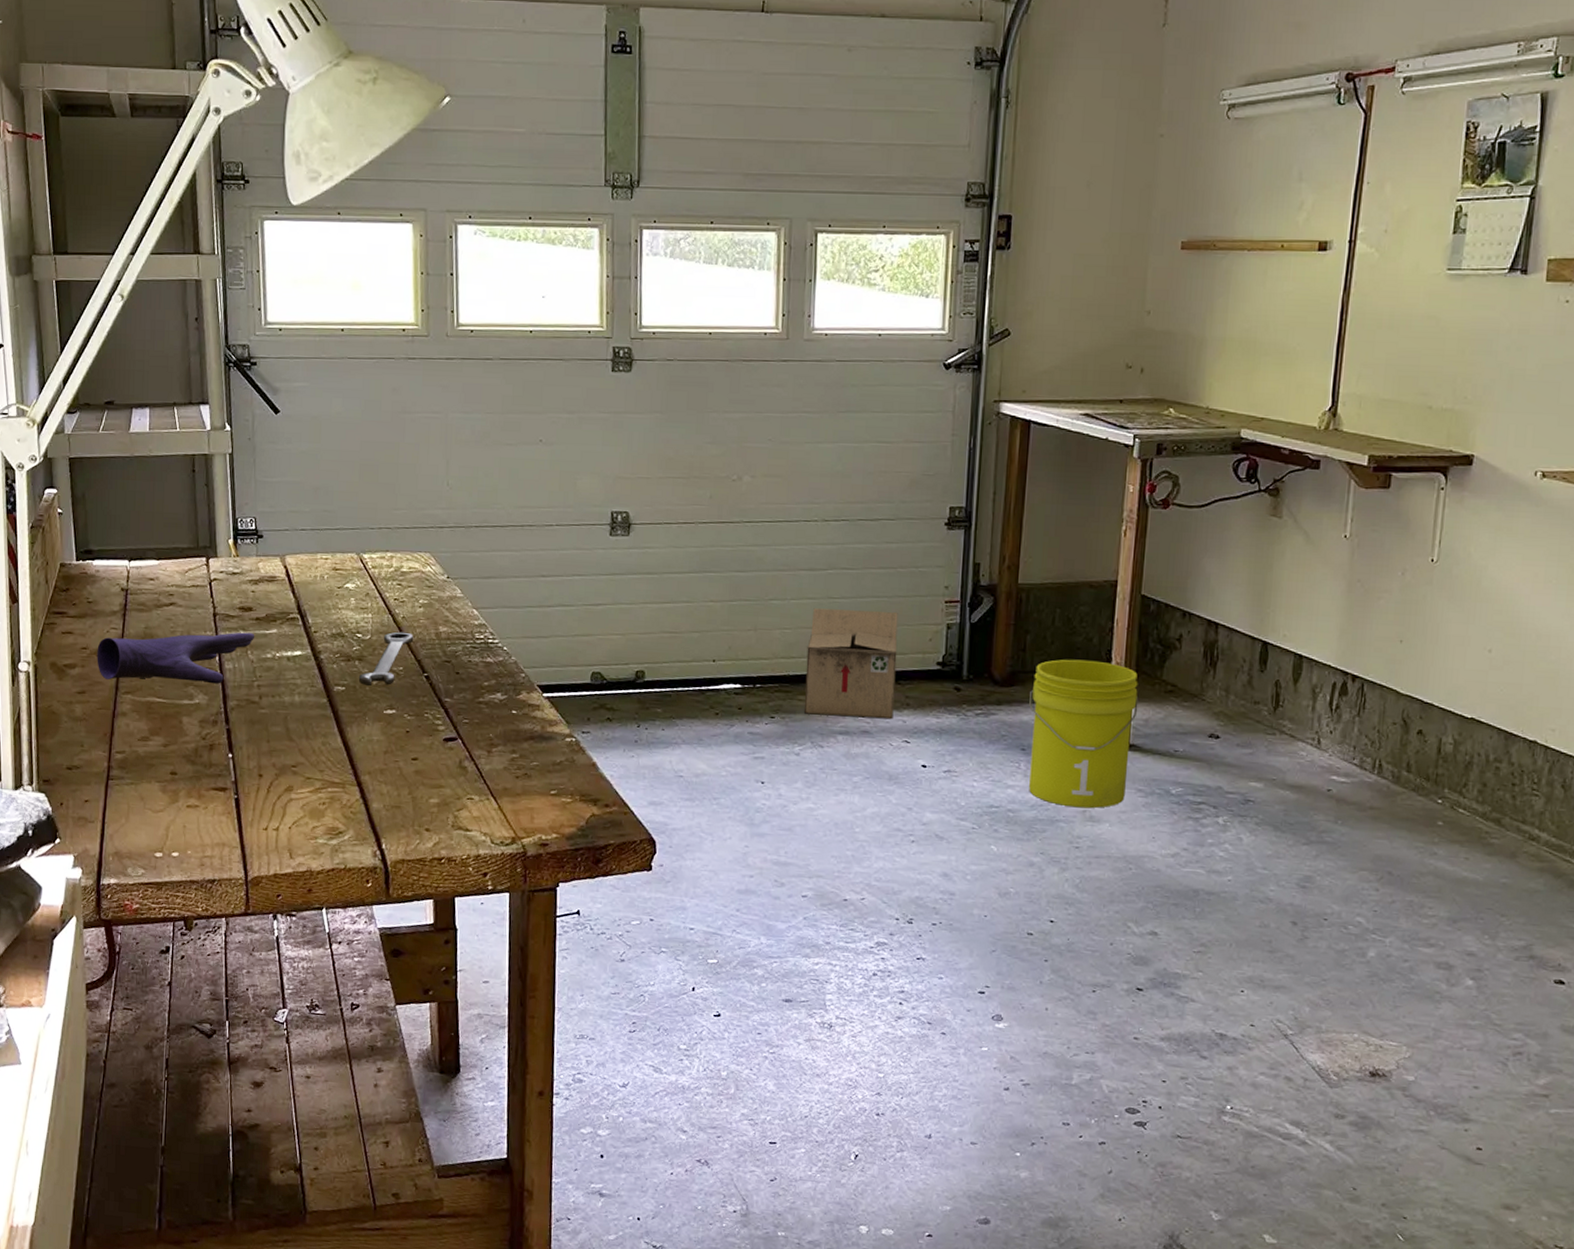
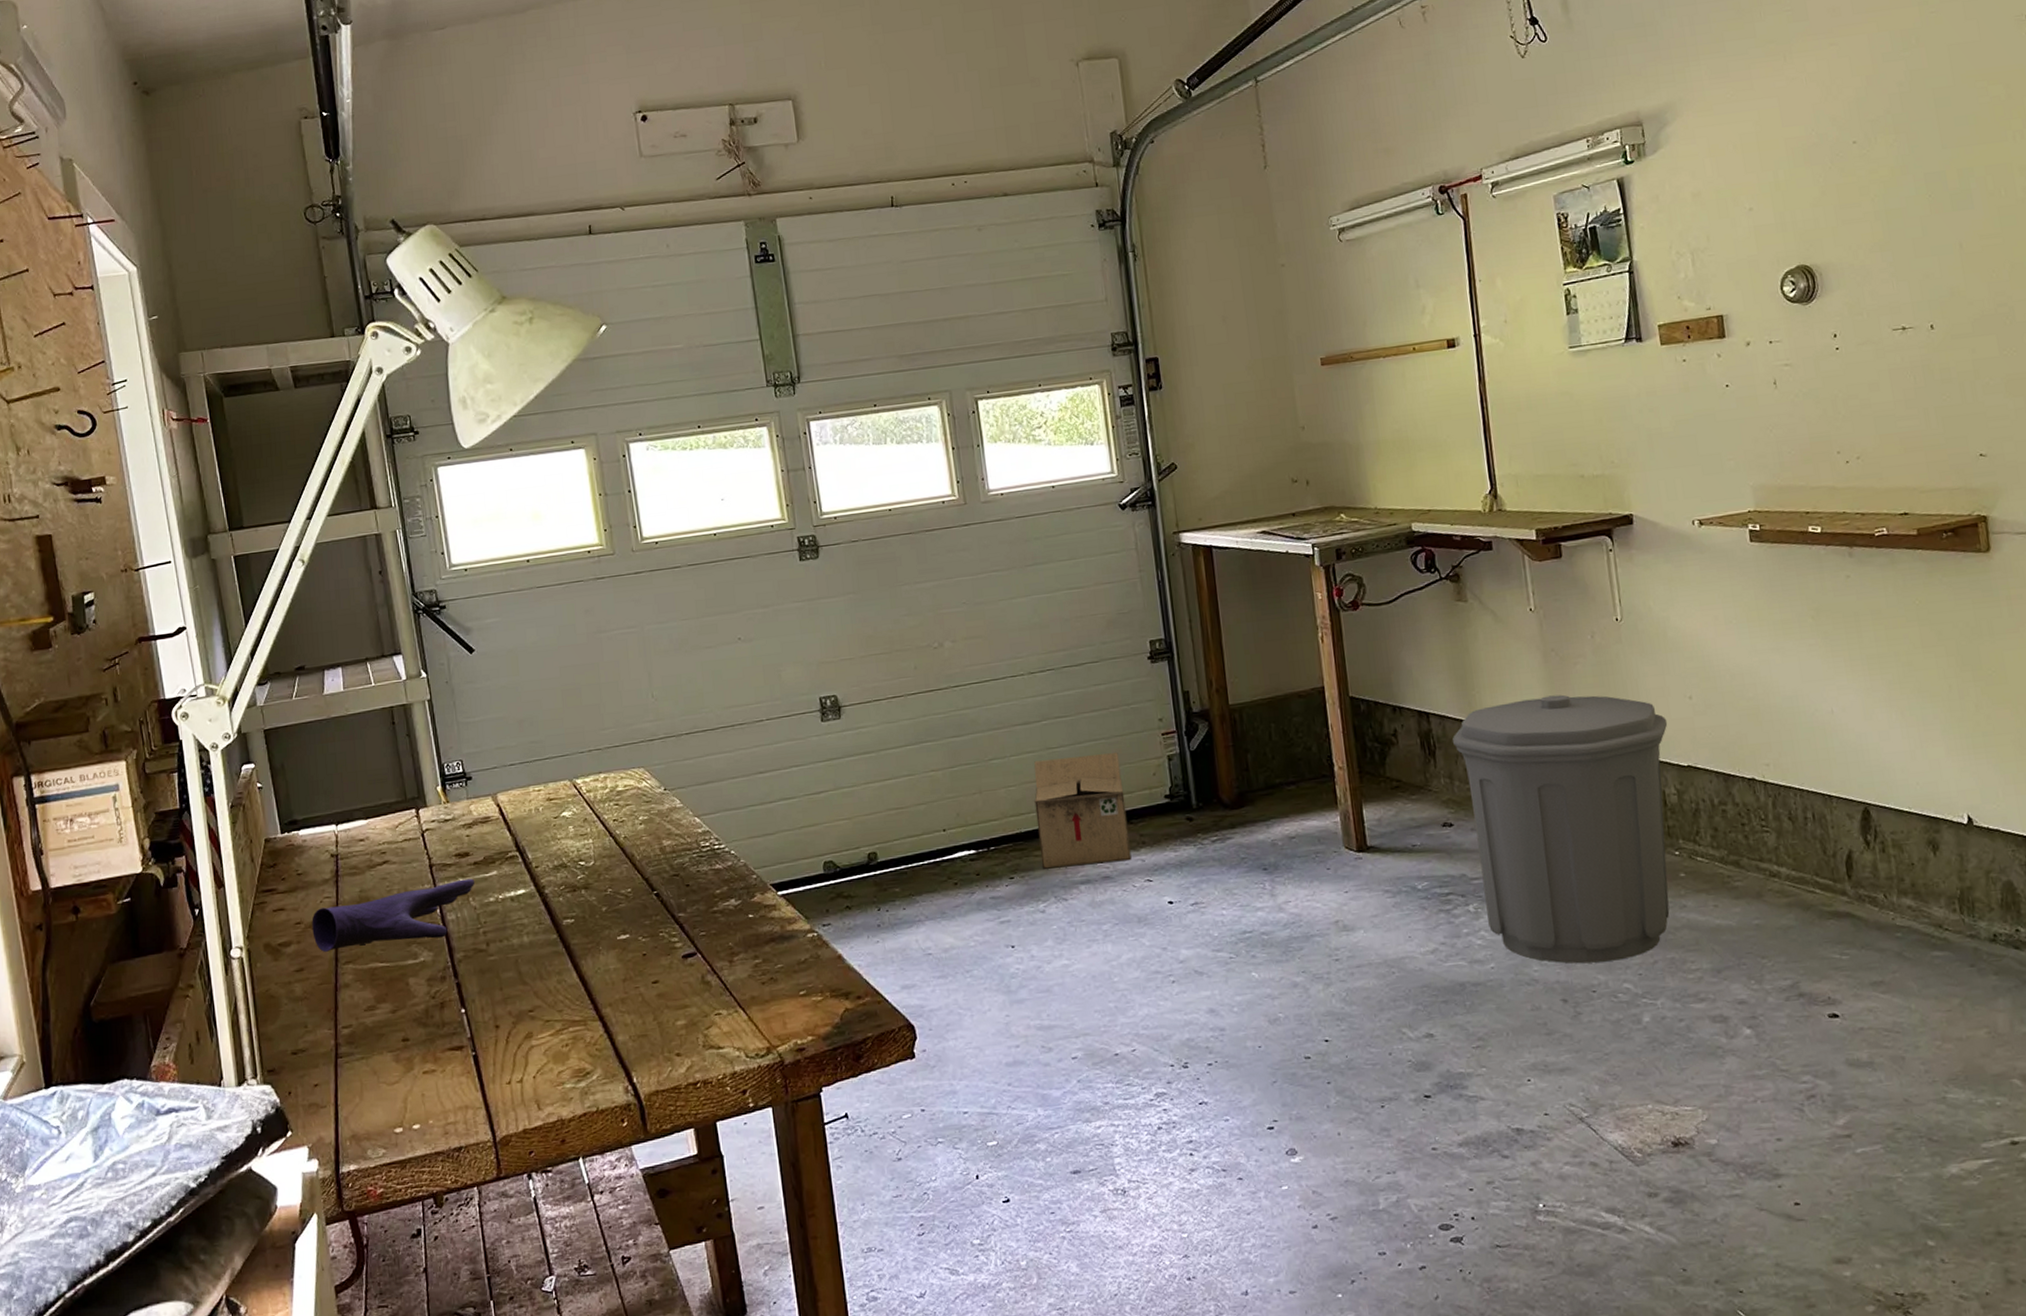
wrench: present [358,632,414,687] -> none [586,852,639,915]
bucket: present [1029,659,1139,808] -> none [1261,768,1374,920]
trash can: none [1234,625,1461,895] -> present [1452,694,1670,964]

